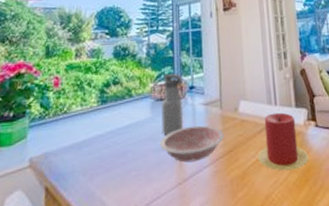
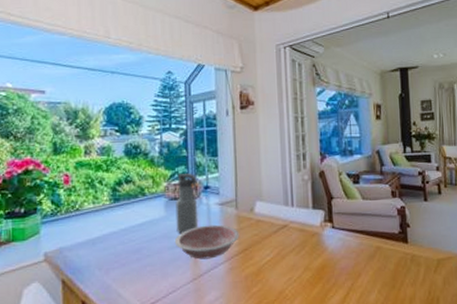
candle: present [257,112,309,171] -> none [272,213,324,269]

